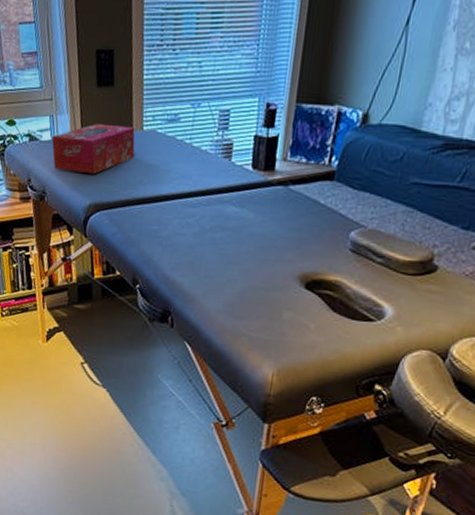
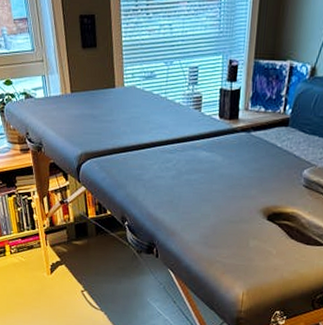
tissue box: present [51,123,135,175] -> none [44,81,118,127]

